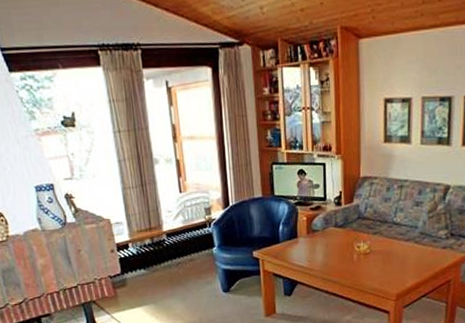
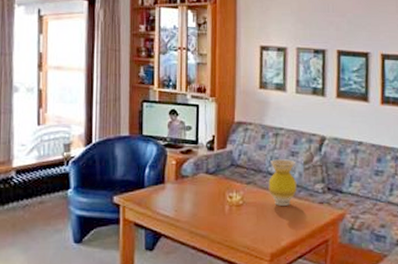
vase: none [394,209,421,252] -> present [268,159,297,206]

